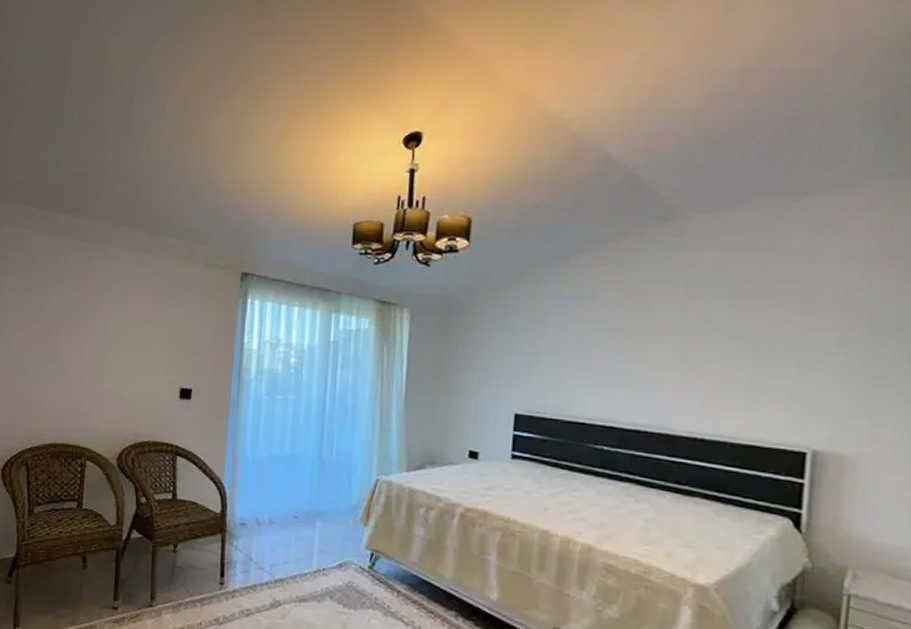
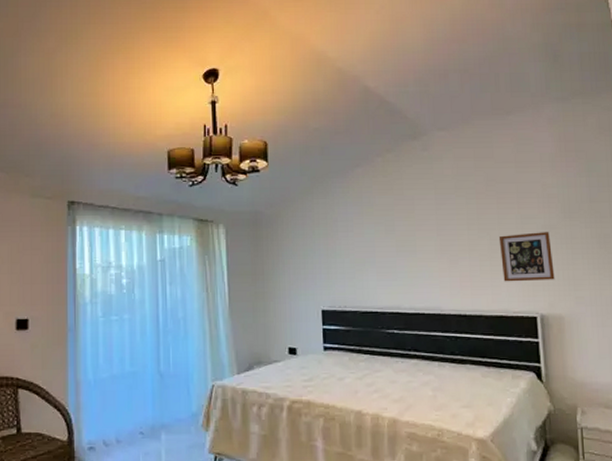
picture frame: none [765,347,845,410] -> present [498,232,555,282]

